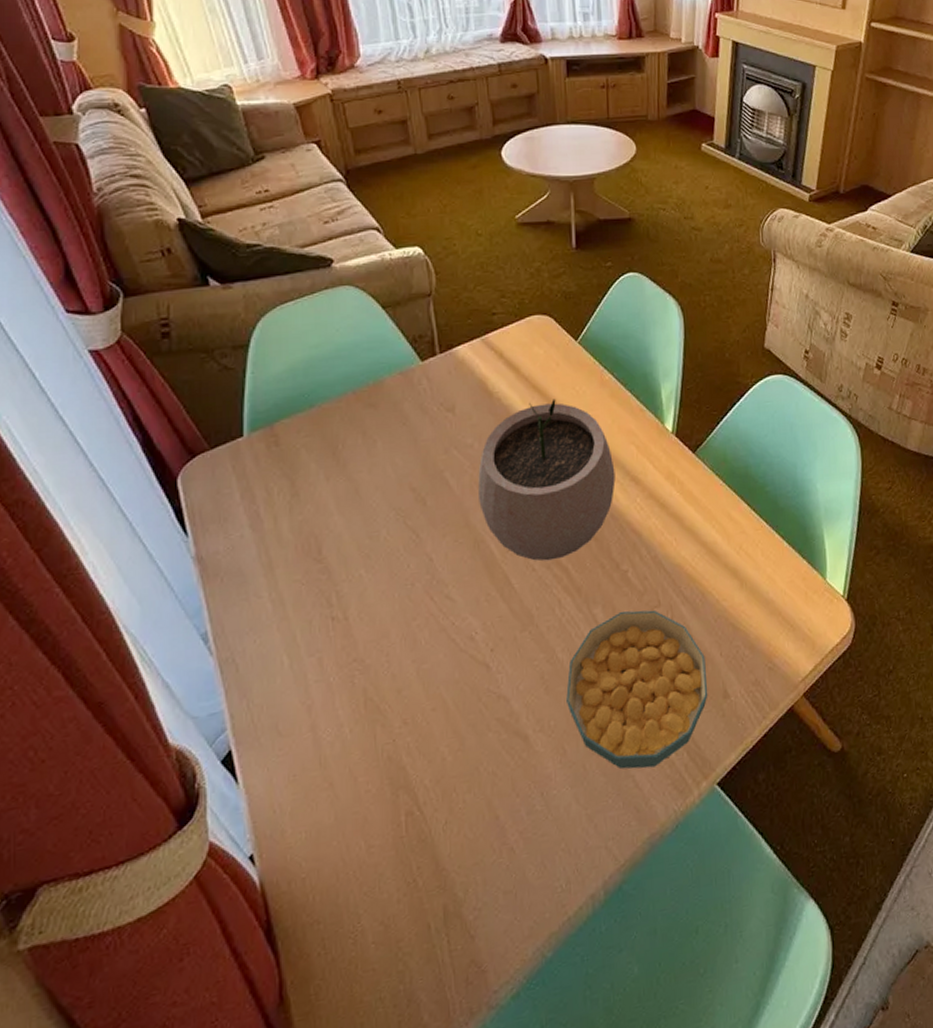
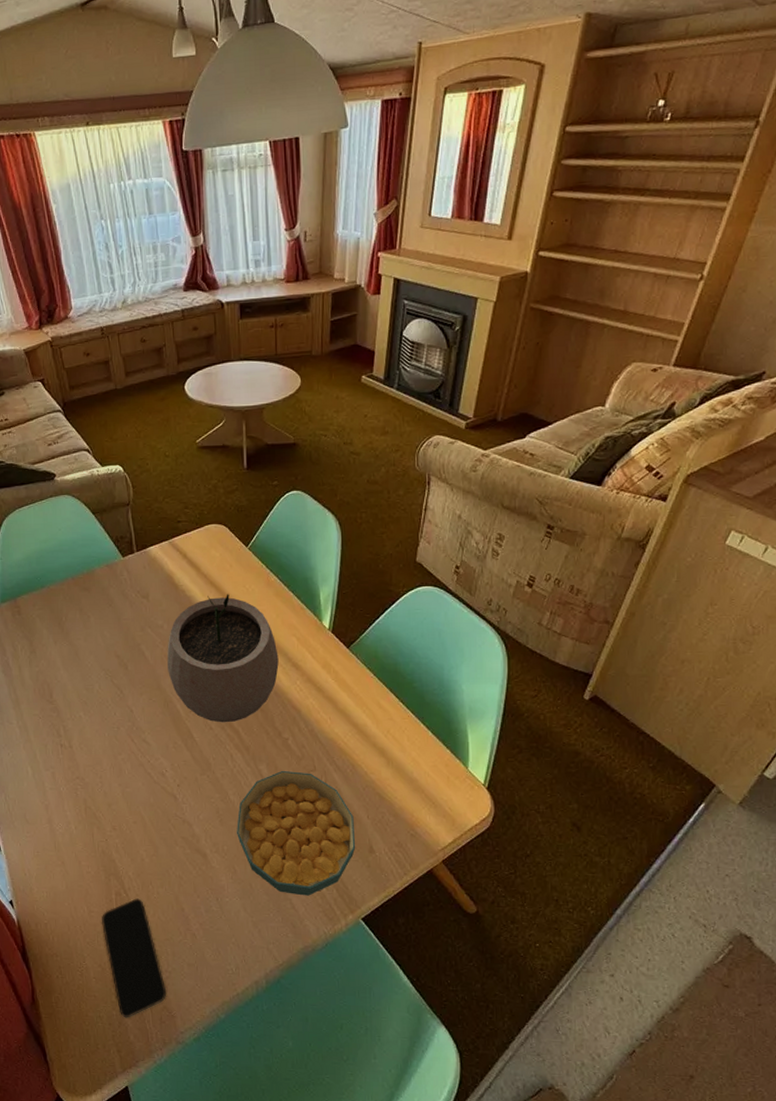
smartphone: none [384,814,475,991] -> present [101,898,167,1018]

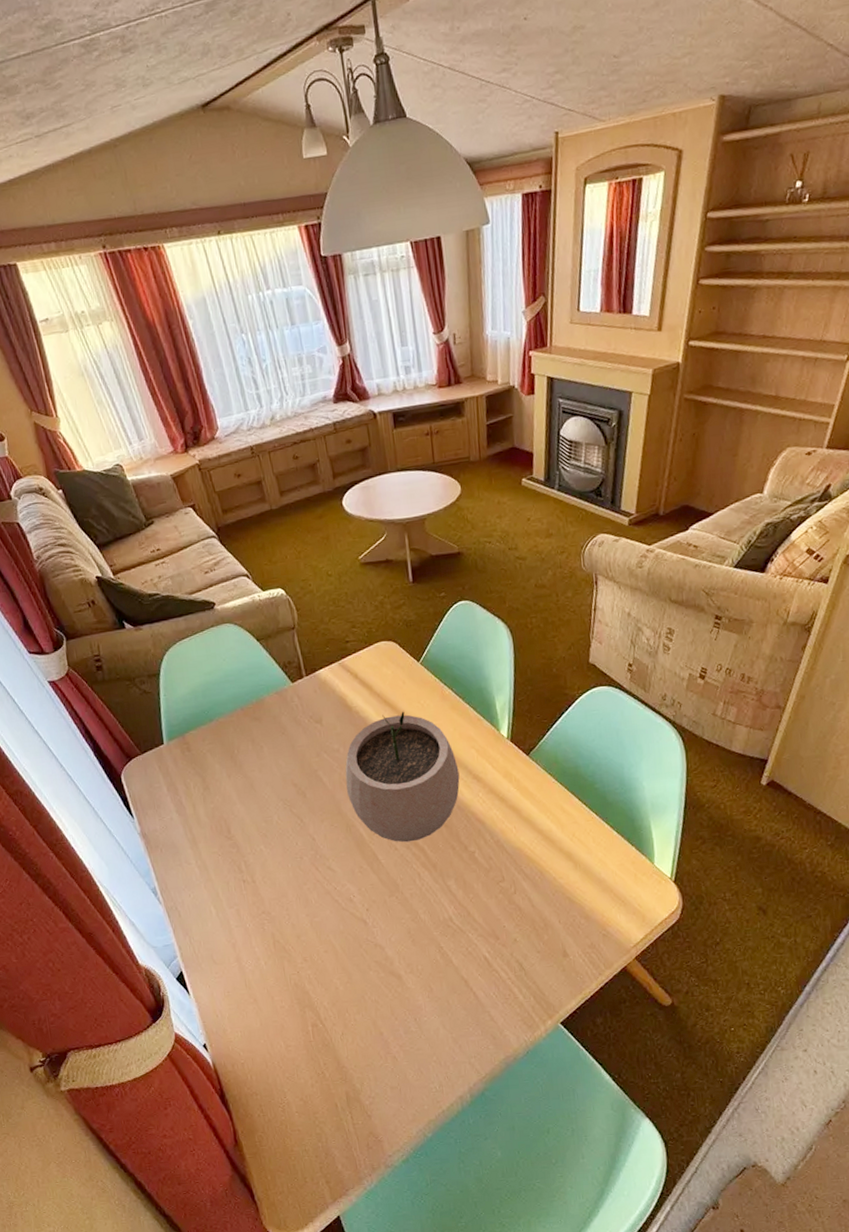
smartphone: present [101,898,167,1018] -> none [299,1027,372,1149]
cereal bowl: present [237,771,356,896] -> none [429,884,550,1007]

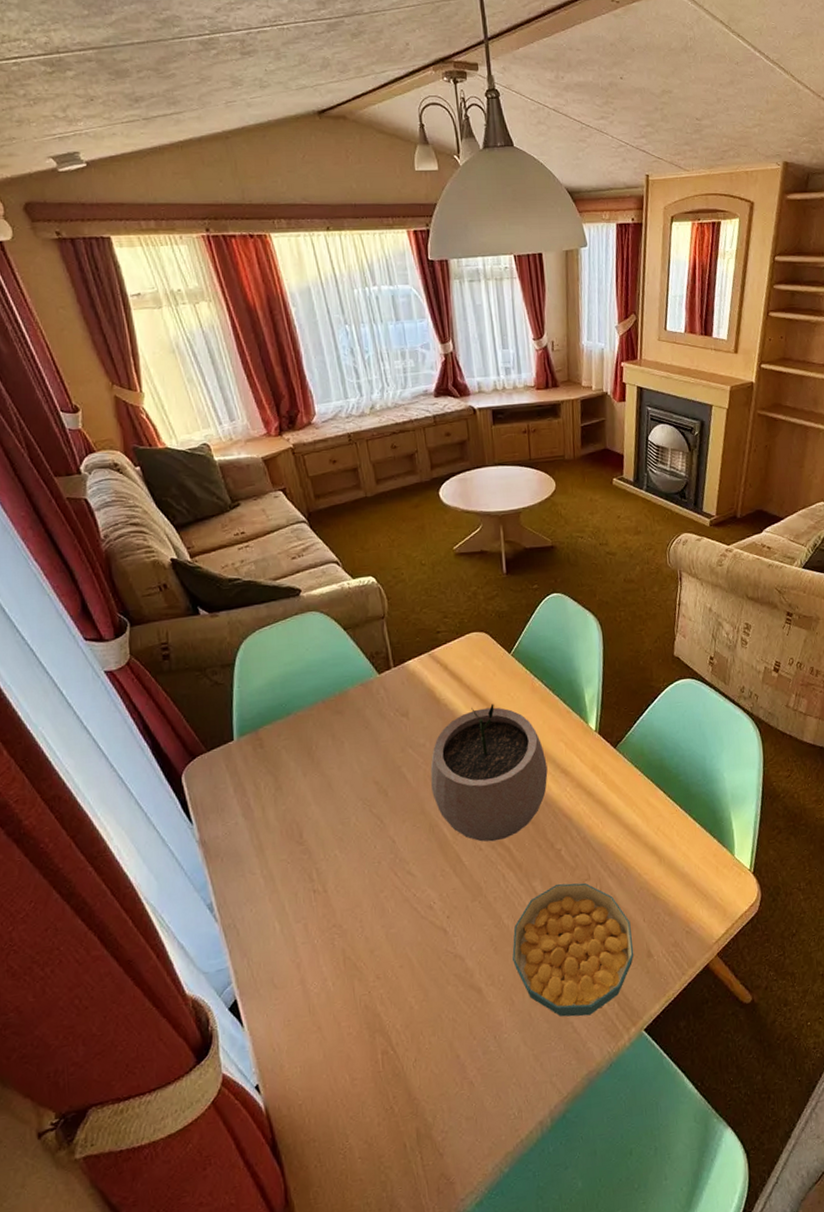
cereal bowl: none [429,884,550,1007] -> present [512,883,634,1017]

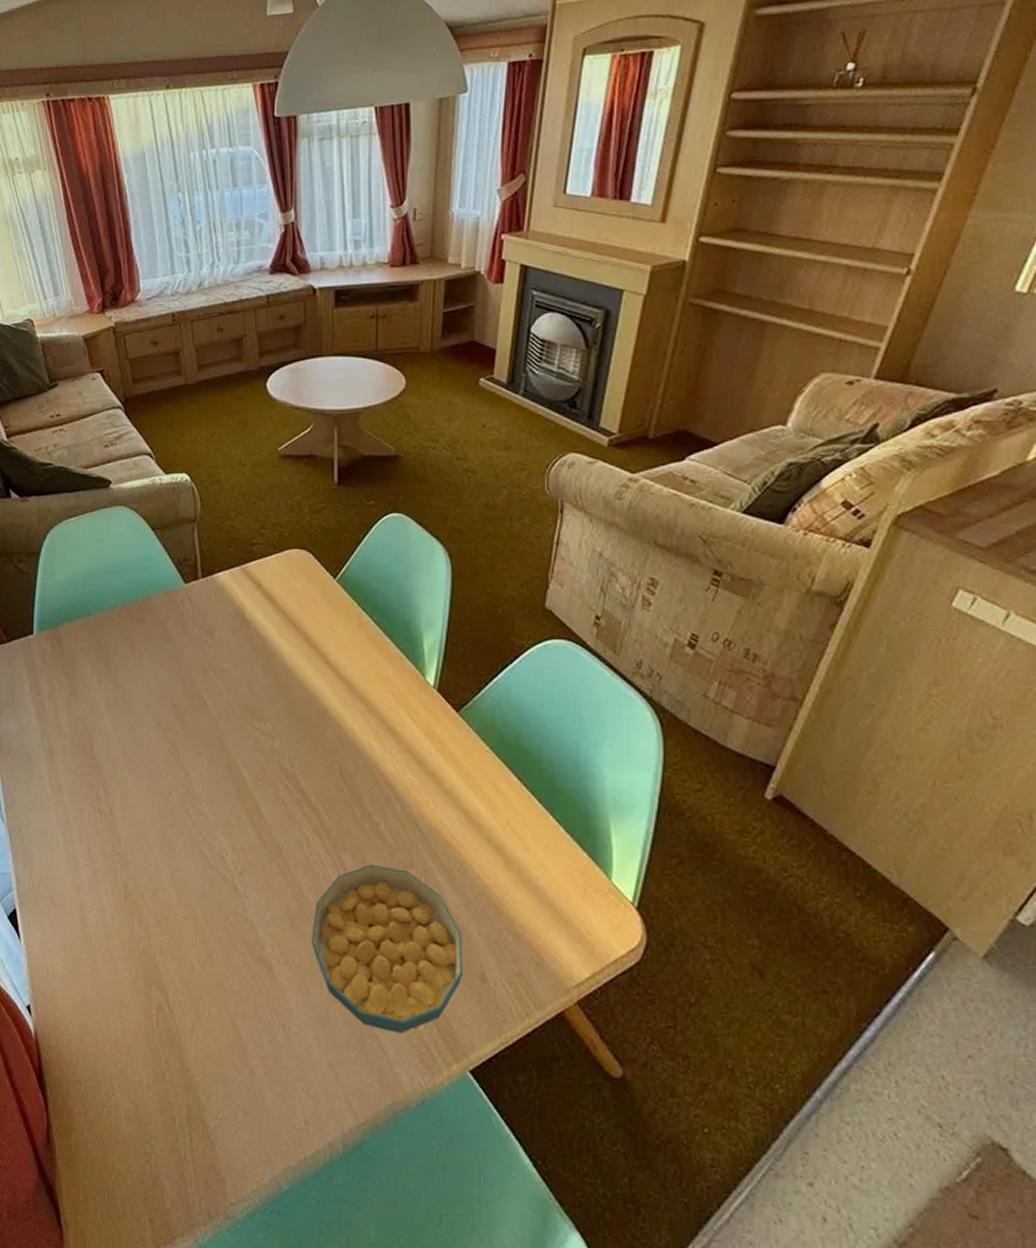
plant pot: present [430,703,548,842] -> none [233,635,370,798]

